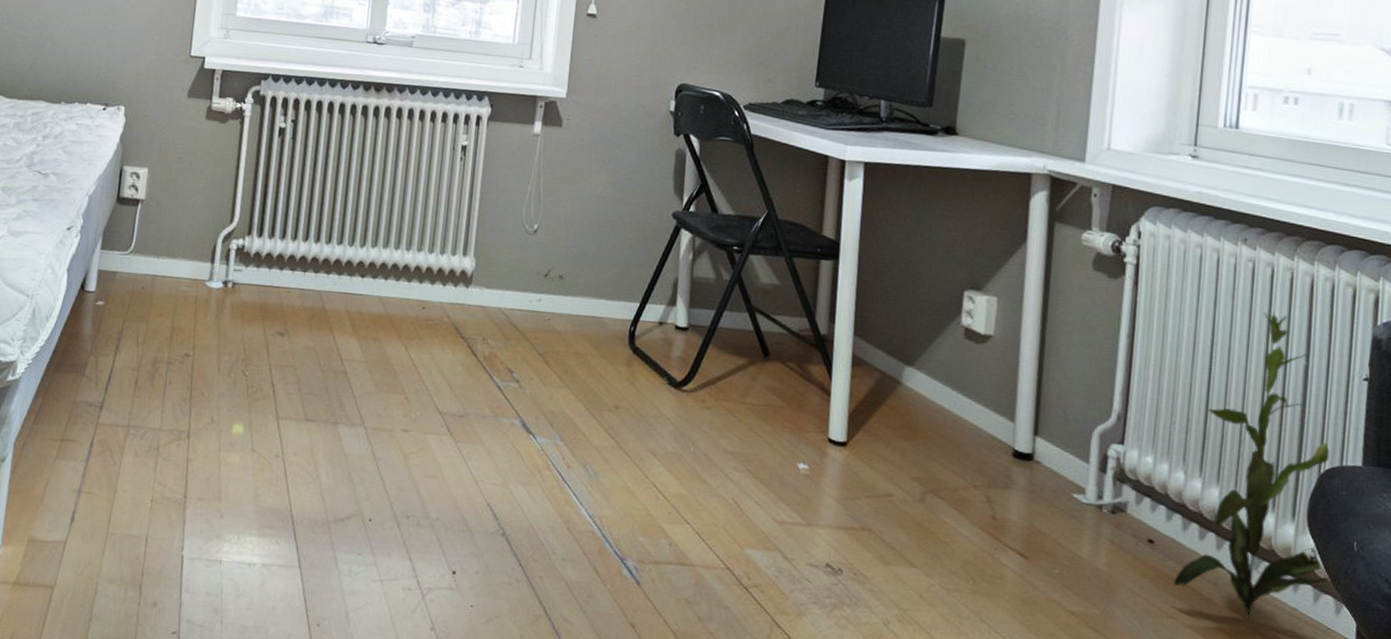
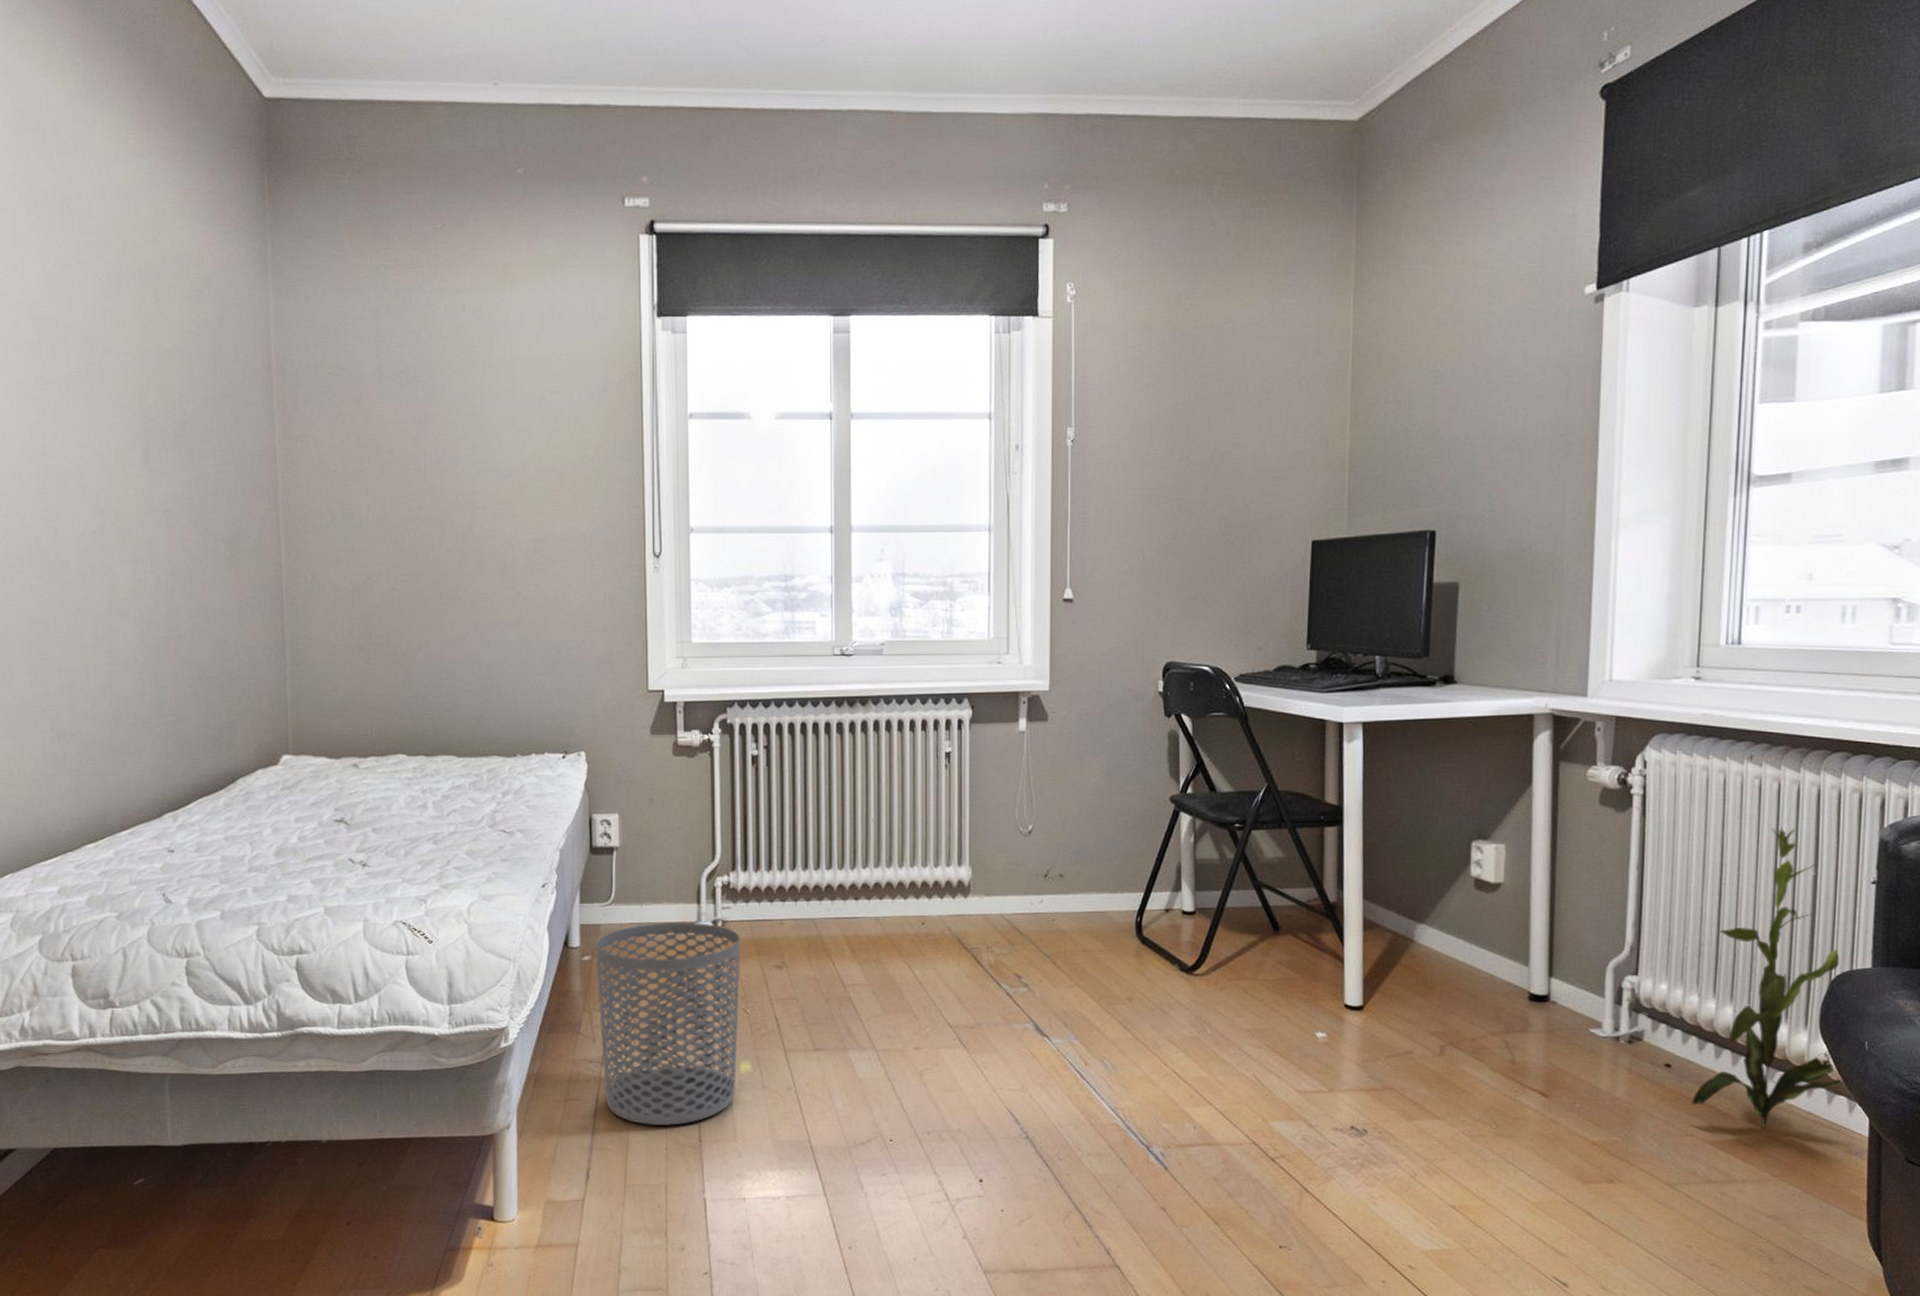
waste bin: none [100,277,248,479] -> present [595,922,741,1125]

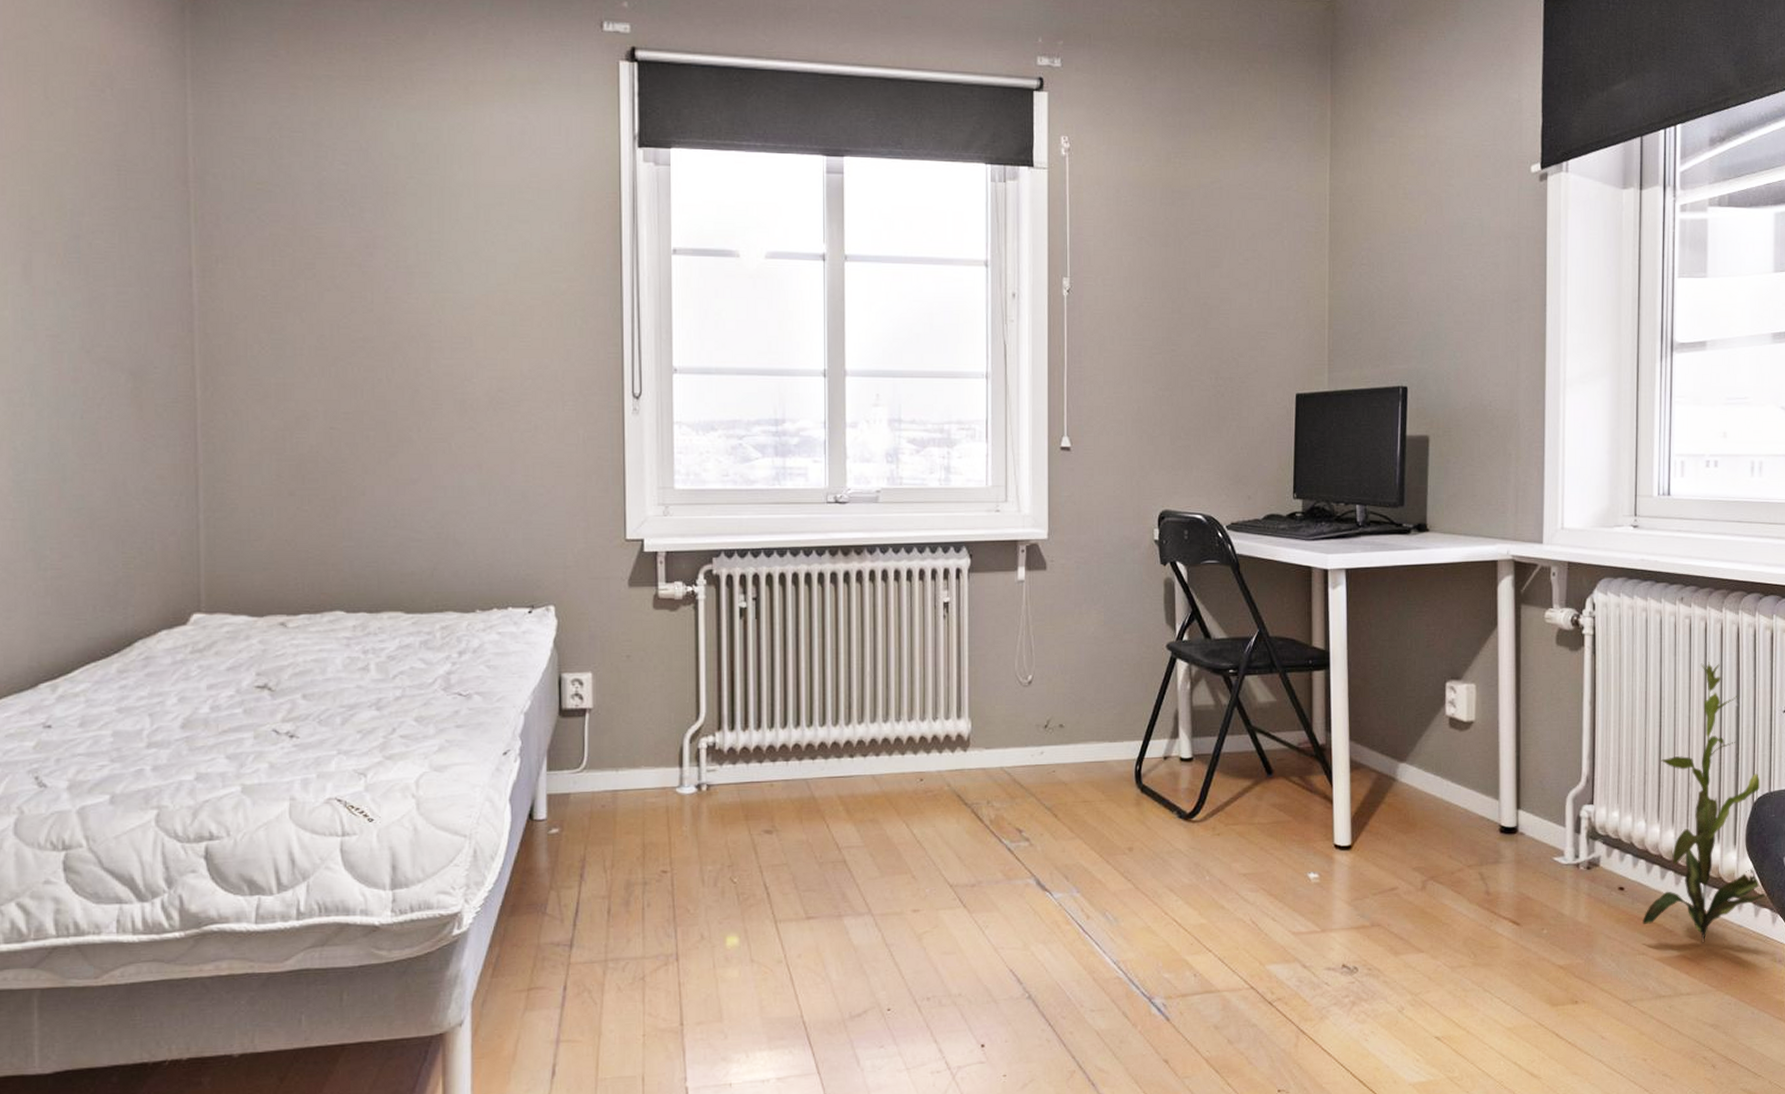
waste bin: present [595,922,741,1125] -> none [564,786,727,1011]

